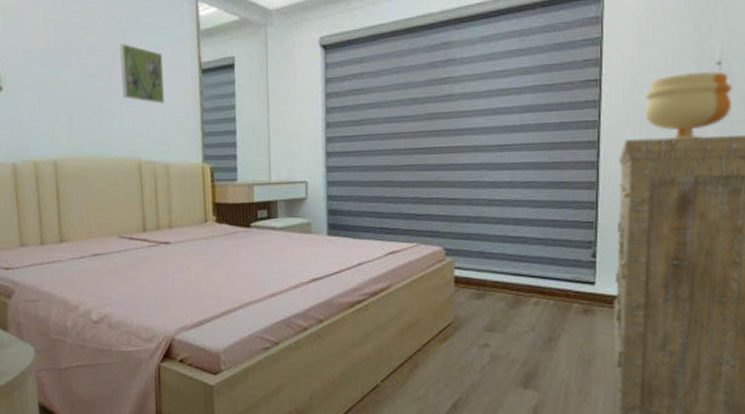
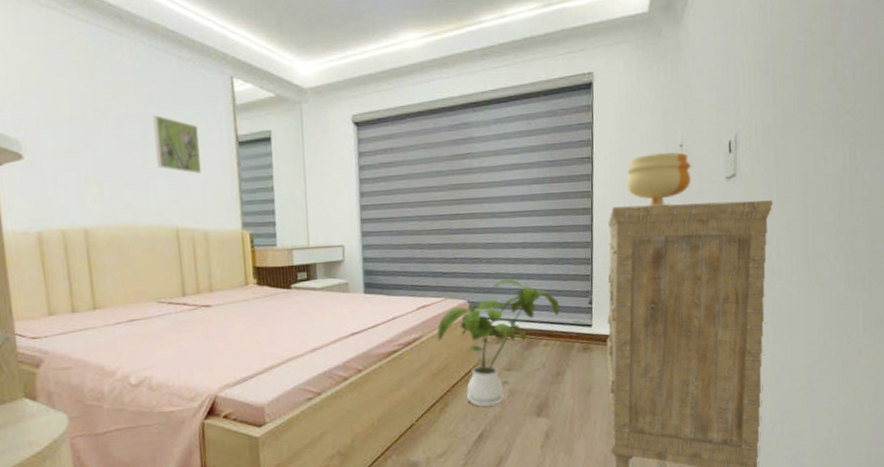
house plant: none [408,223,555,372] -> present [437,278,560,407]

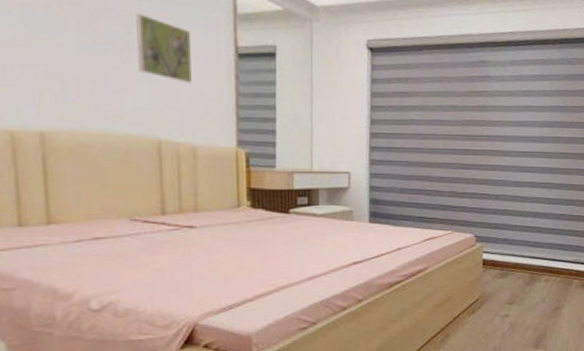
house plant: present [437,278,560,407] -> none [443,216,562,339]

